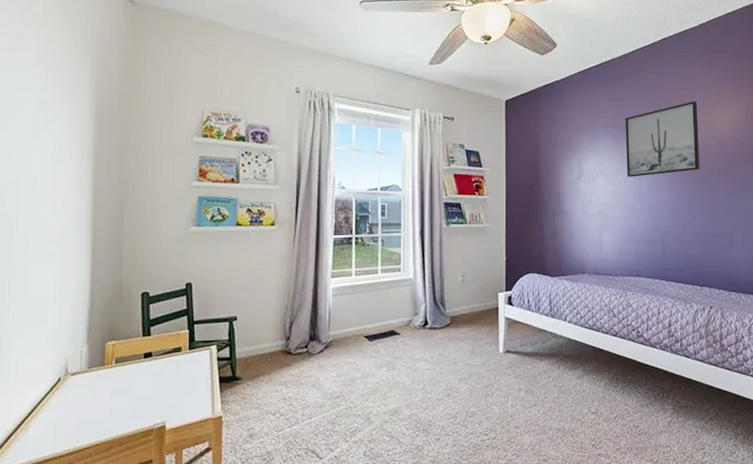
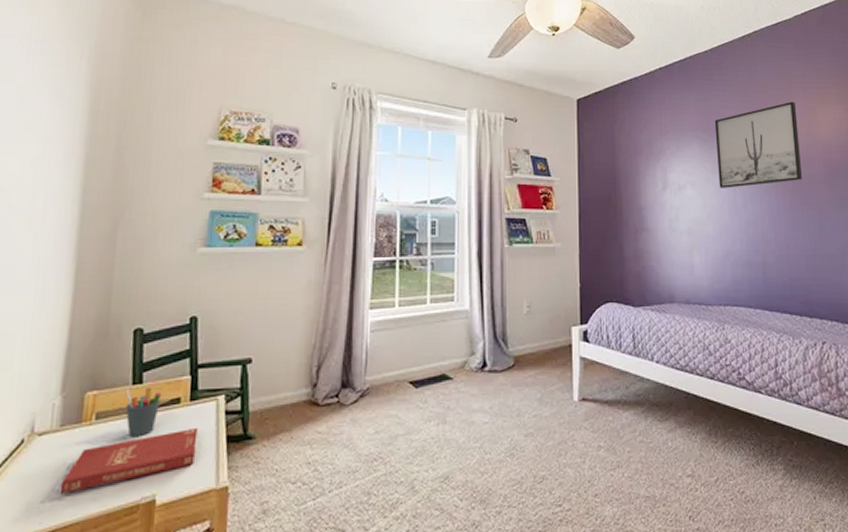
book: none [91,370,196,420] -> present [59,427,198,493]
pen holder: none [137,339,166,376] -> present [125,387,162,436]

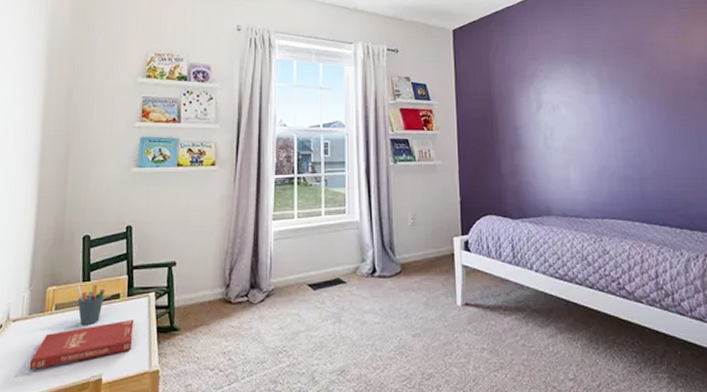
wall art: present [714,101,802,188] -> none [586,22,678,107]

